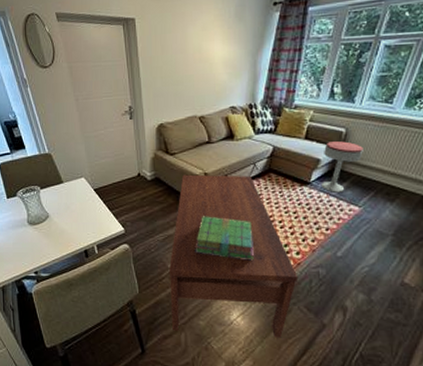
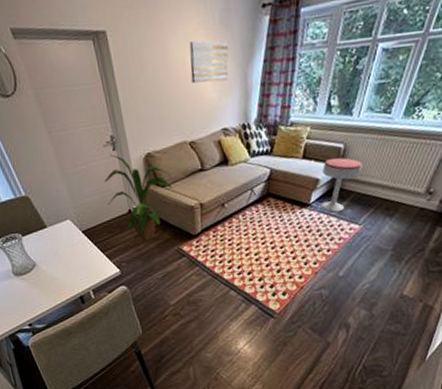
house plant: none [119,122,181,204] -> present [104,154,173,241]
coffee table: present [169,174,299,338] -> none [171,202,302,366]
stack of books: present [195,216,254,261] -> none [196,248,257,290]
wall art: none [205,30,241,66] -> present [189,40,229,83]

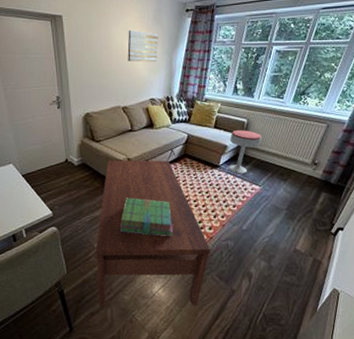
house plant: present [104,154,173,241] -> none [47,111,106,188]
coffee table: none [171,202,302,366] -> present [96,160,211,307]
stack of books: none [196,248,257,290] -> present [119,198,173,237]

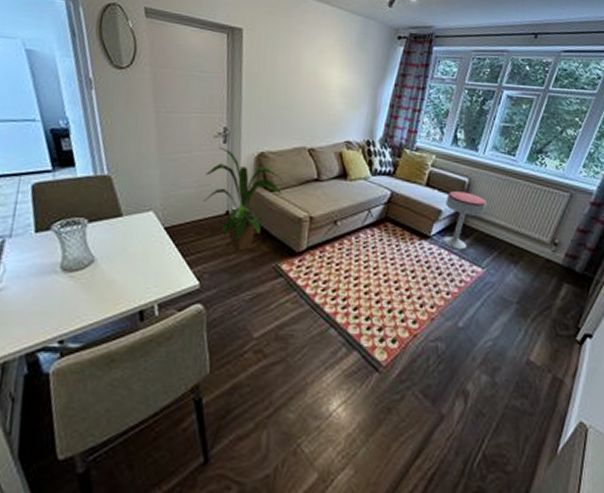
house plant: none [47,111,106,188] -> present [203,146,283,251]
coffee table: present [96,160,211,307] -> none [251,216,414,435]
stack of books: present [119,198,173,237] -> none [290,270,363,330]
wall art: present [127,30,159,62] -> none [321,55,362,96]

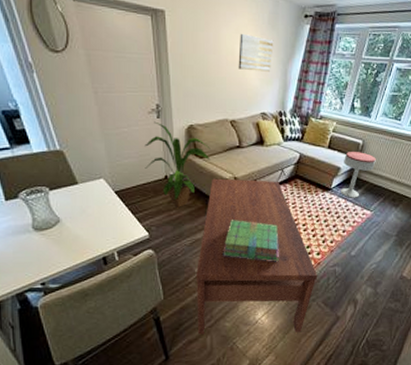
coffee table: none [251,216,414,435] -> present [196,178,318,335]
stack of books: none [290,270,363,330] -> present [223,220,279,262]
wall art: none [321,55,362,96] -> present [238,34,274,72]

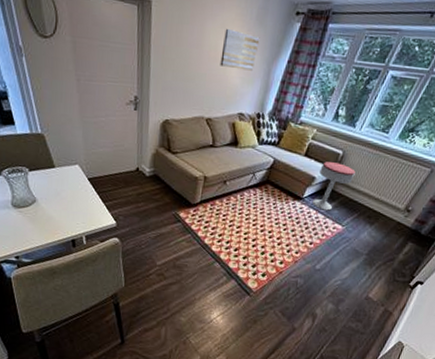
house plant: present [144,121,210,207] -> none [118,113,184,201]
coffee table: present [196,178,318,335] -> none [154,175,279,338]
stack of books: present [223,220,279,262] -> none [185,218,243,266]

